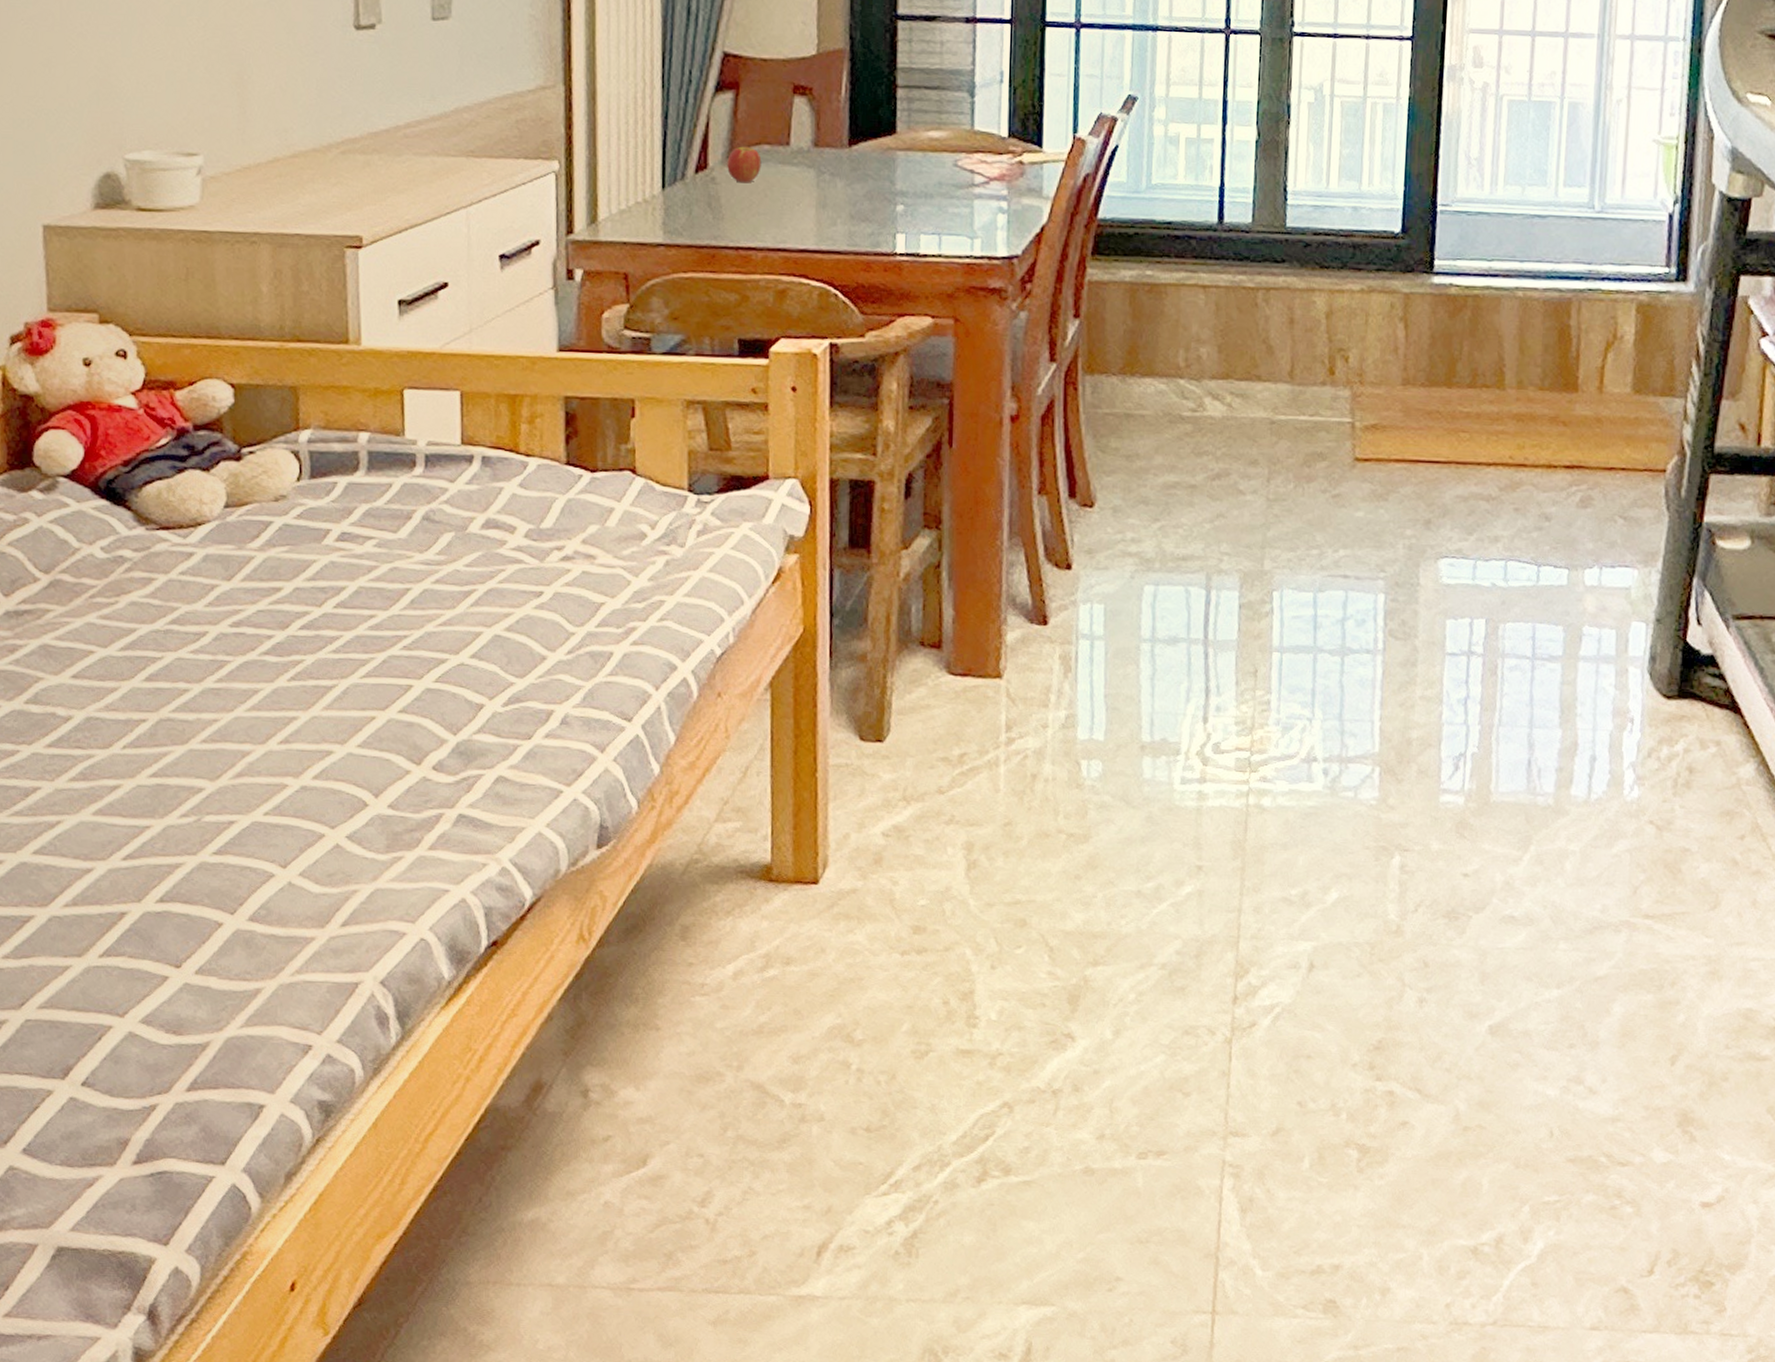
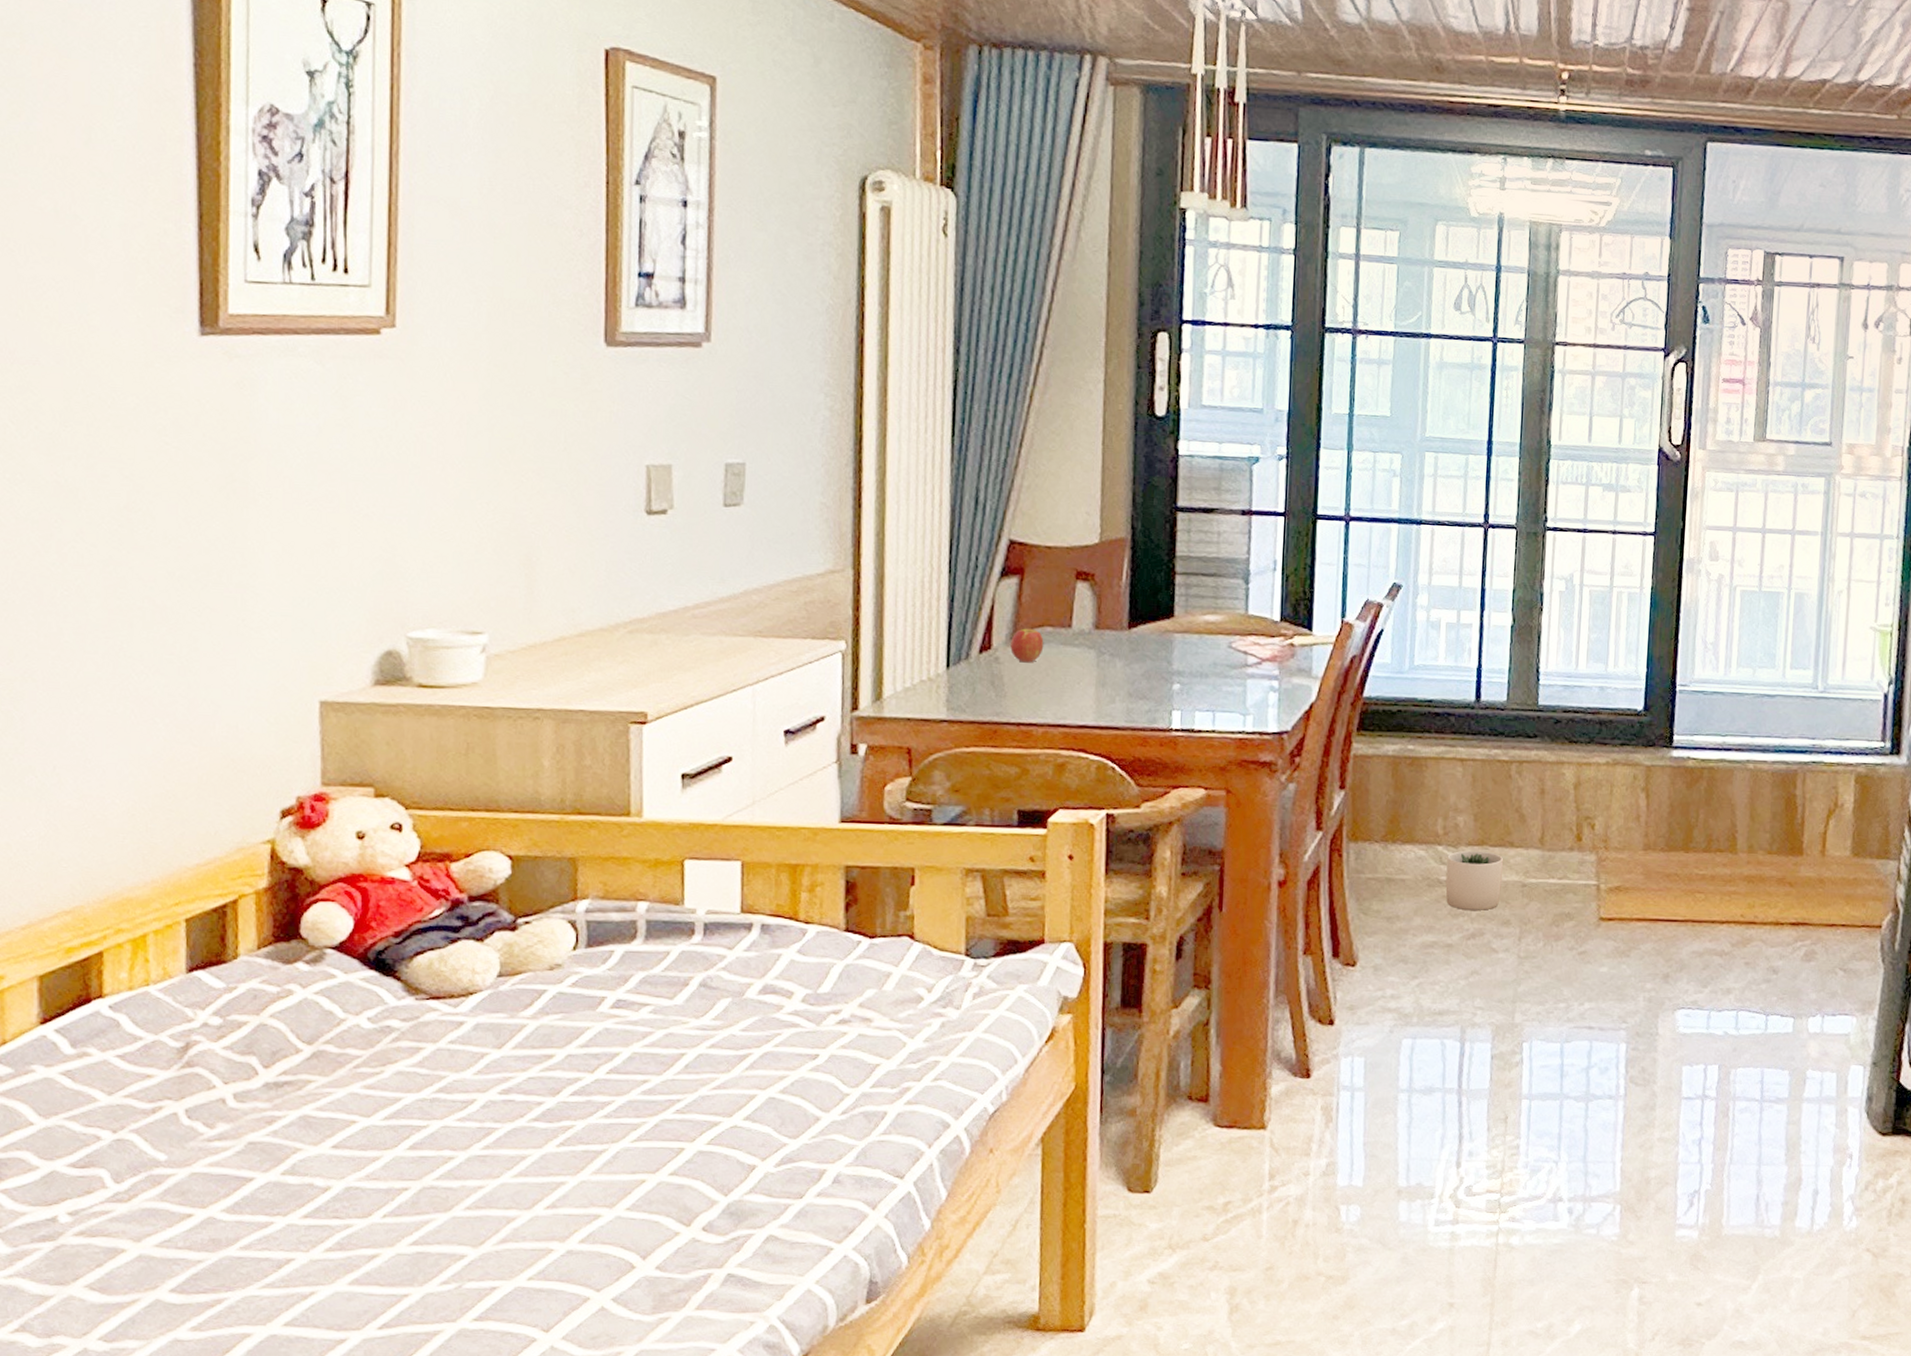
planter: none [1188,384,1249,449] -> present [1445,850,1503,910]

